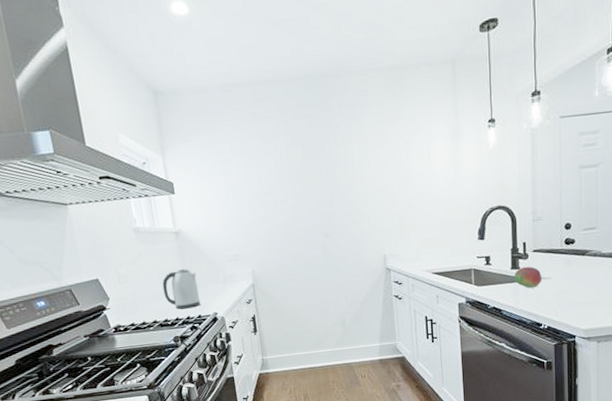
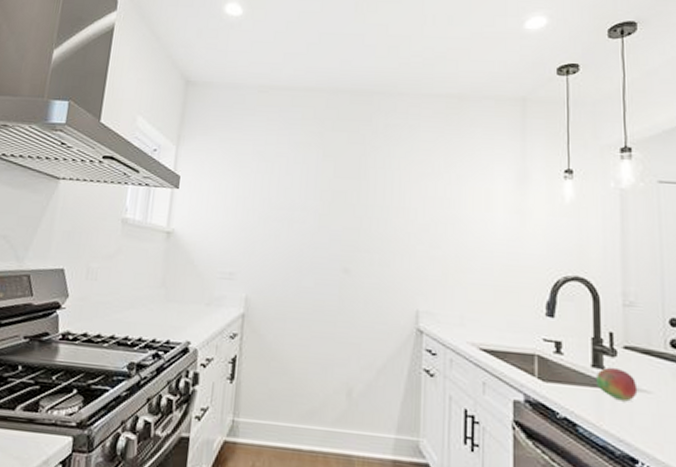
kettle: present [162,269,201,310] -> none [132,277,178,329]

